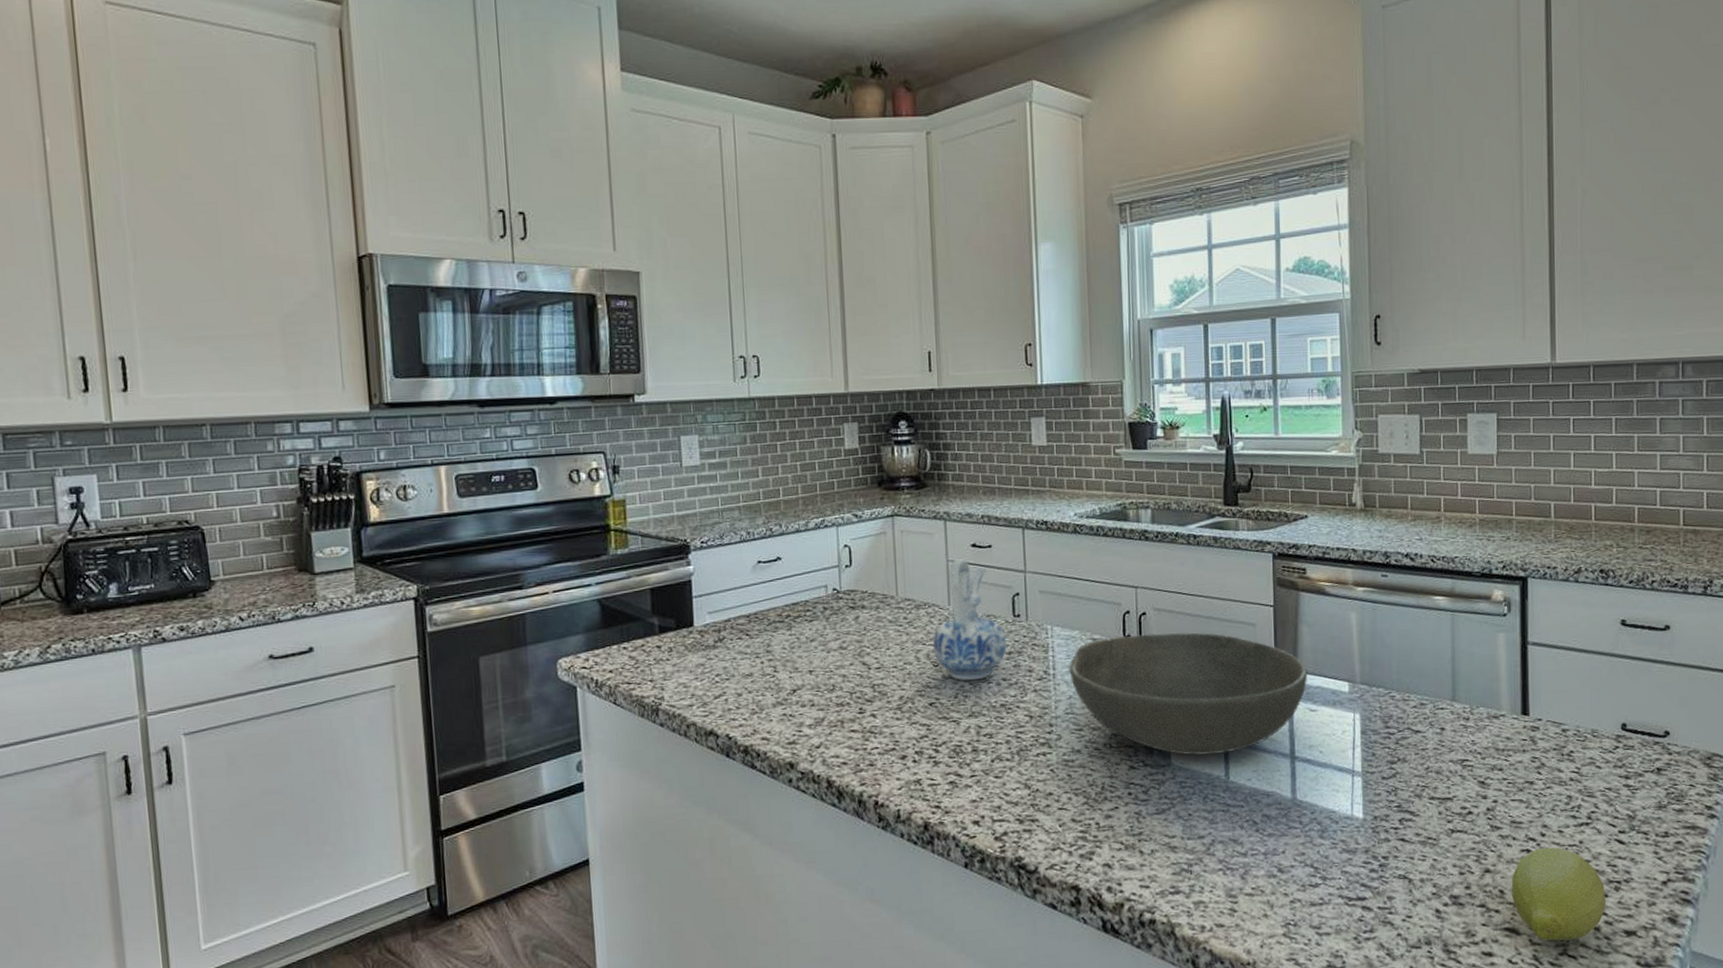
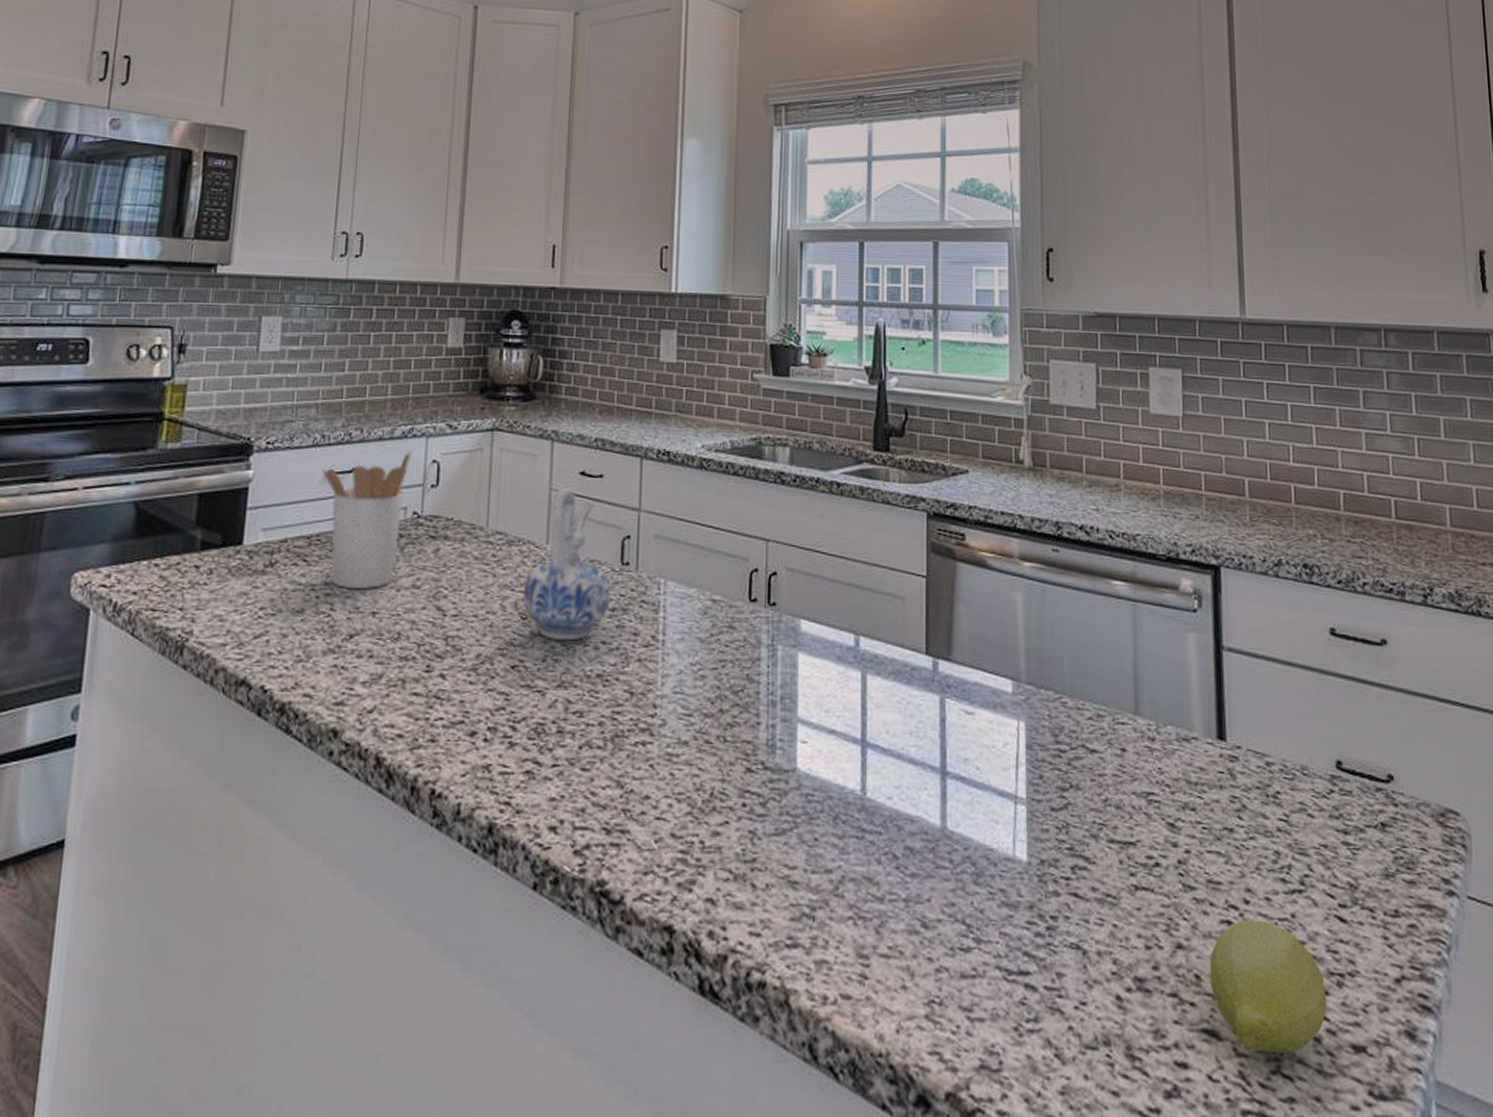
utensil holder: none [751,538,826,654] -> present [322,449,412,590]
bowl: present [1069,632,1308,756] -> none [681,599,965,762]

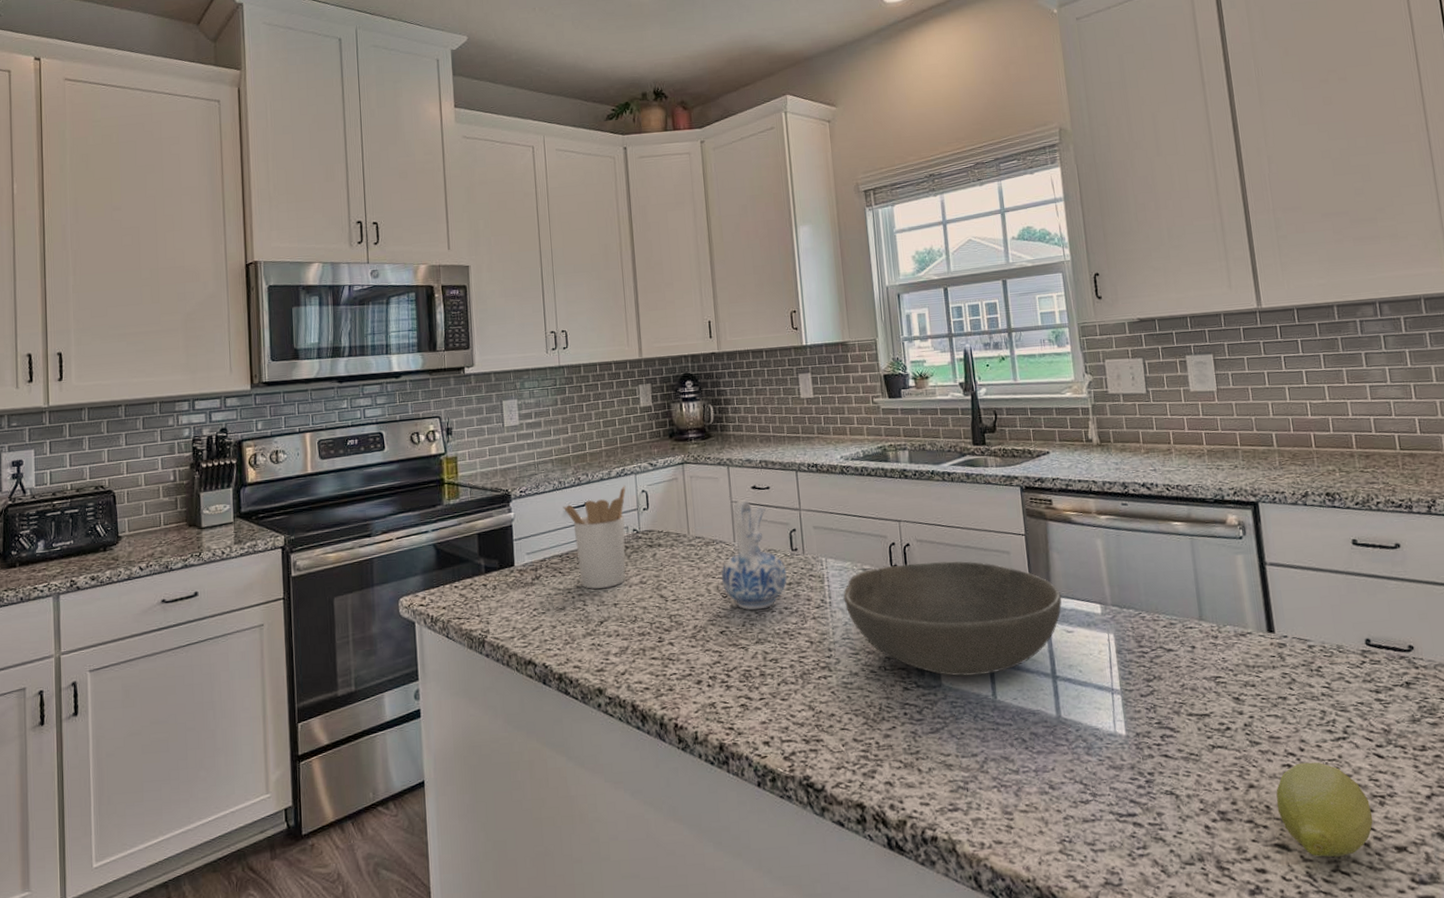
bowl: none [681,599,965,762] -> present [843,561,1062,677]

